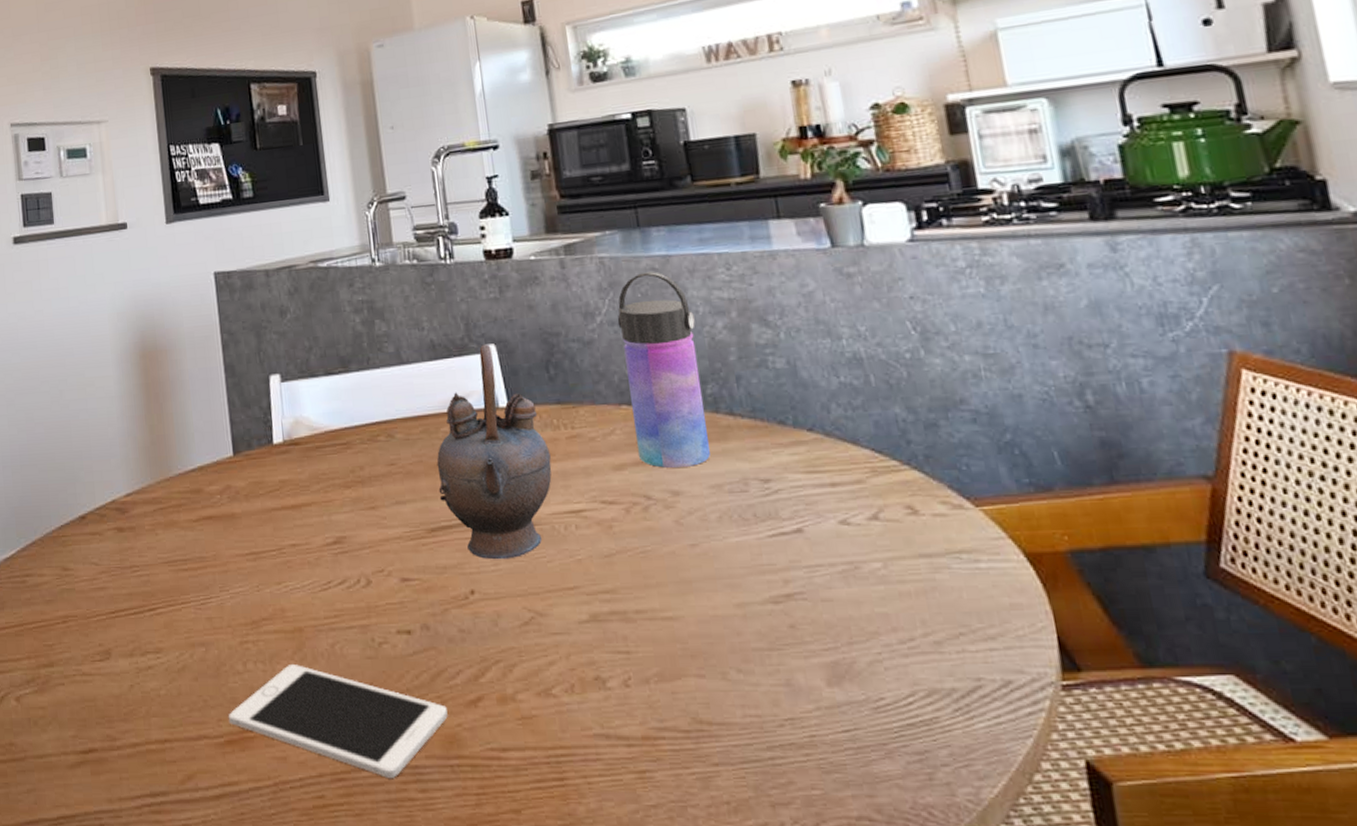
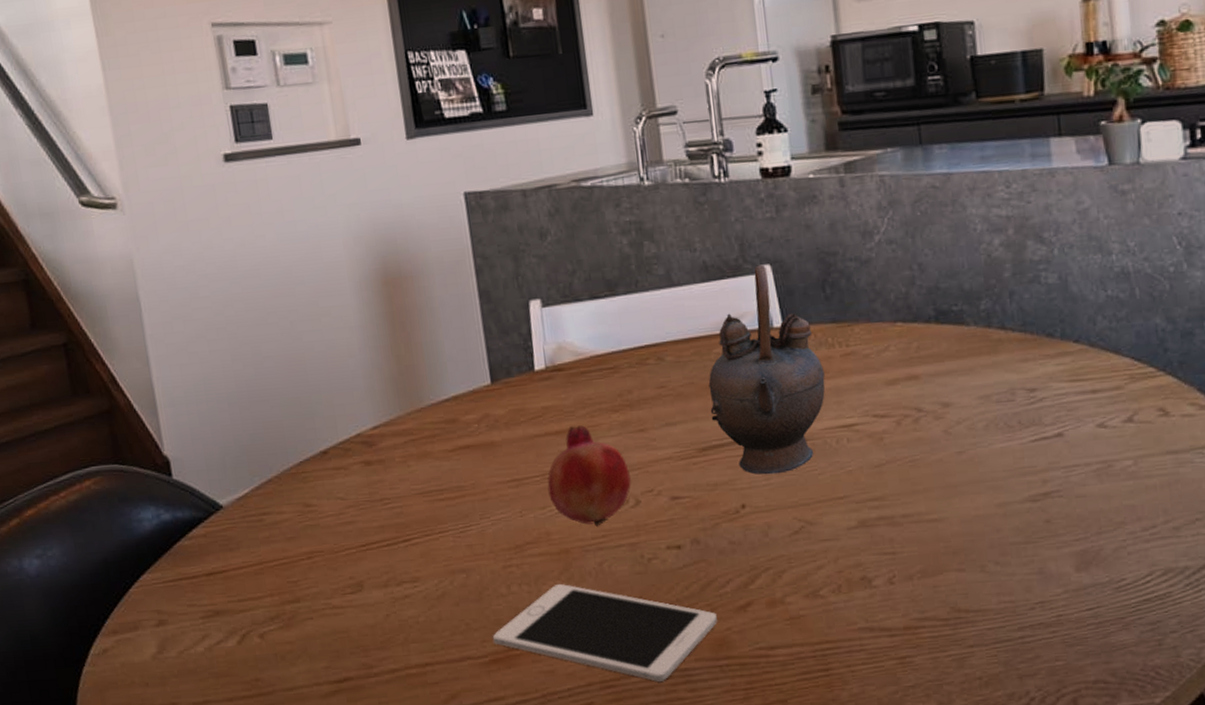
fruit: none [283,500,363,606] -> present [547,425,632,527]
water bottle: present [617,272,711,469] -> none [895,190,981,382]

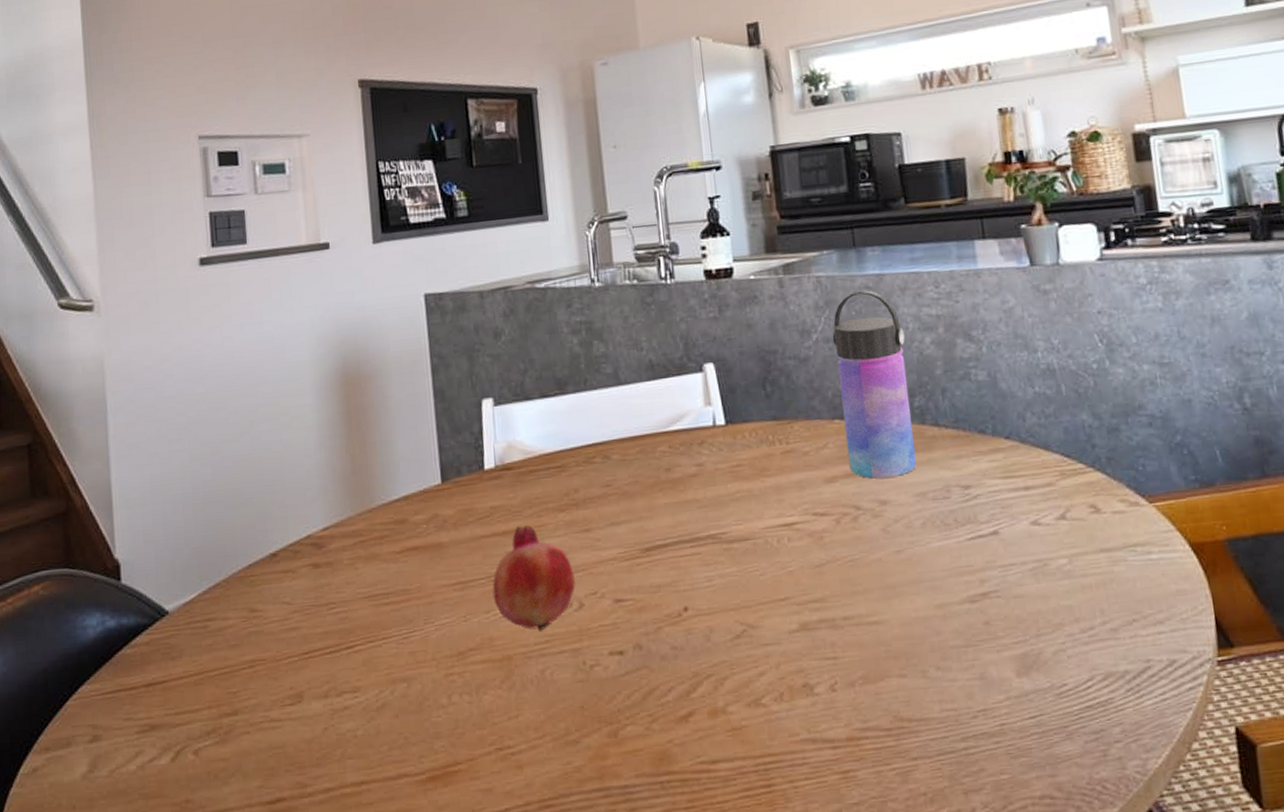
cell phone: present [492,583,717,682] -> none [430,692,659,800]
teapot: present [708,264,826,475] -> none [653,363,767,576]
water bottle: none [895,190,981,382] -> present [832,290,916,479]

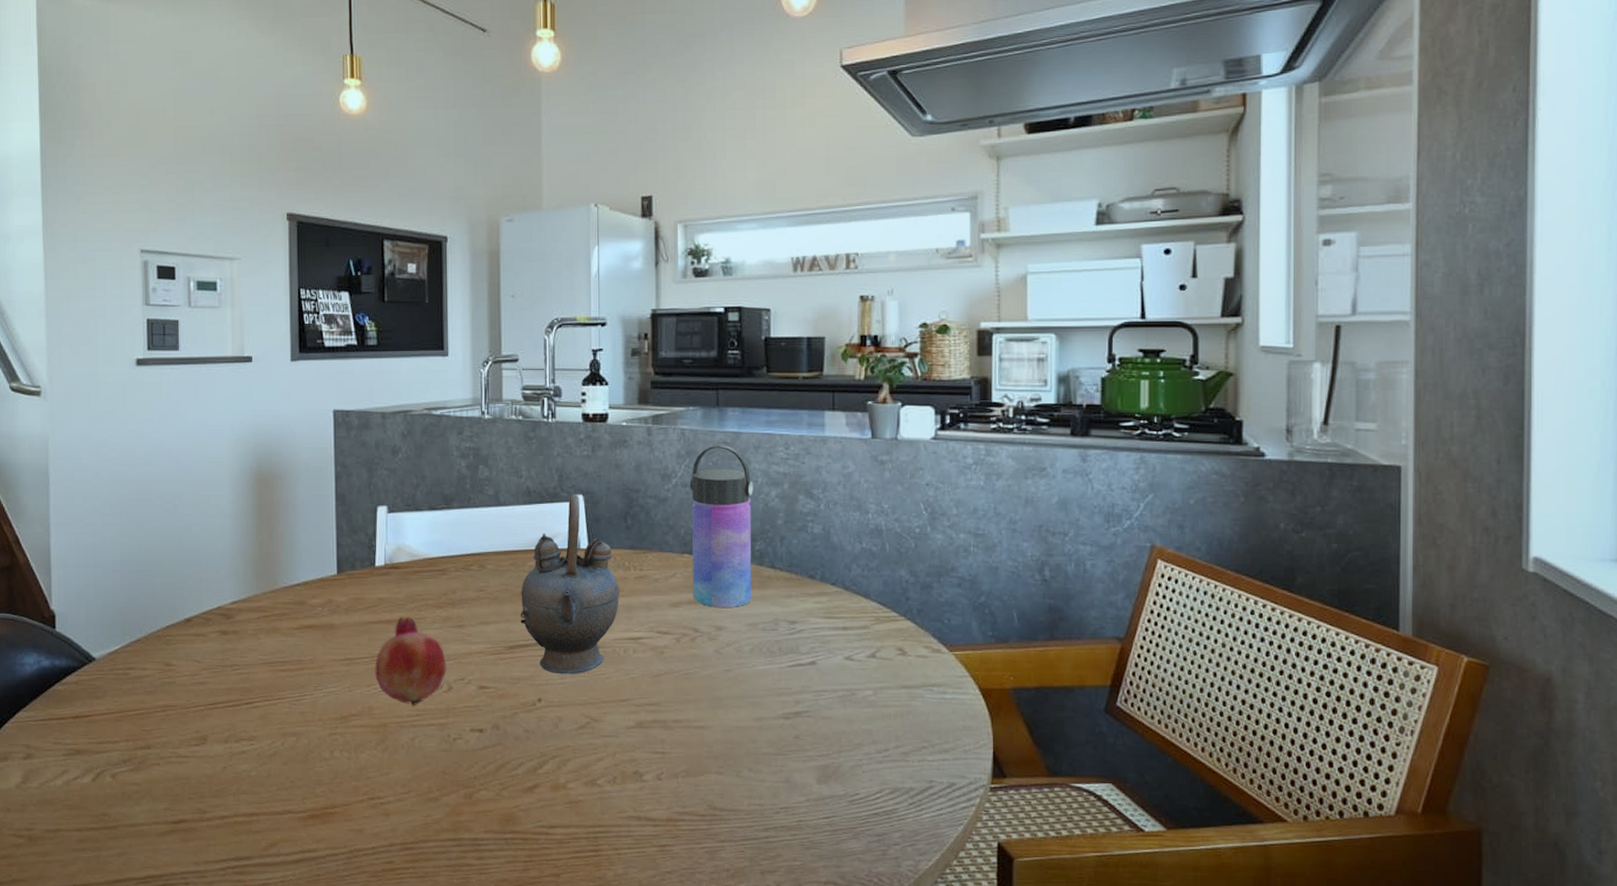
teapot: none [653,363,767,576] -> present [520,494,619,675]

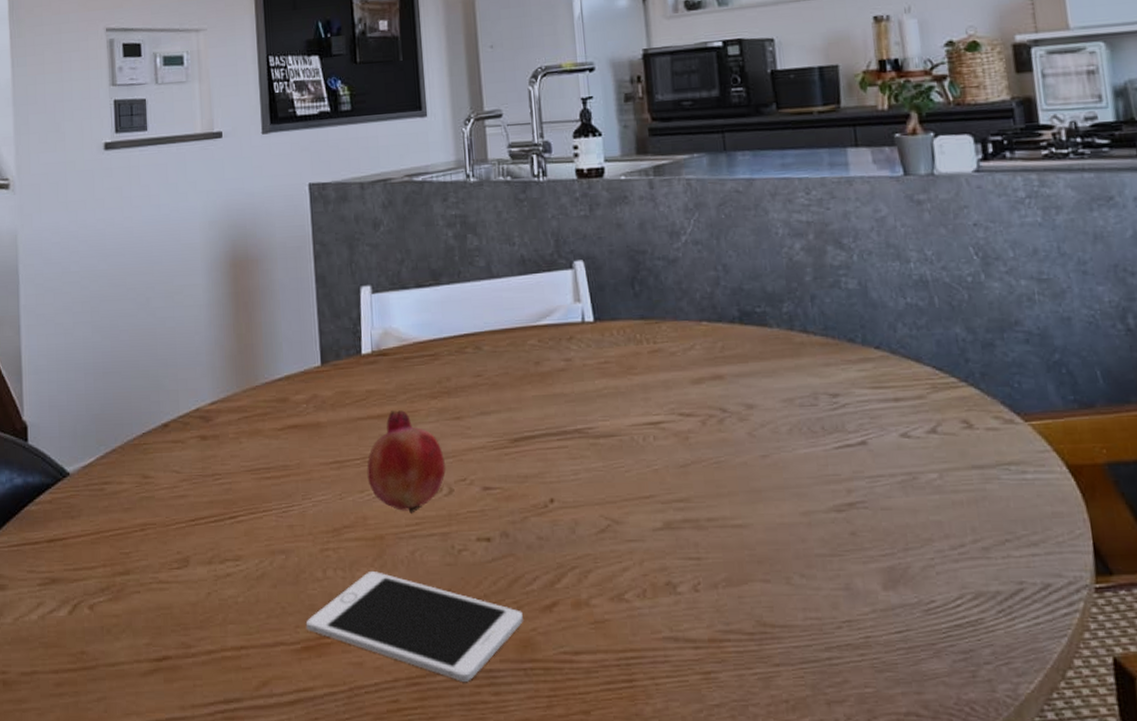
cell phone: none [312,753,507,848] -> present [305,570,523,682]
teapot: present [520,494,619,675] -> none [522,260,633,470]
water bottle: present [689,445,754,608] -> none [701,194,784,383]

